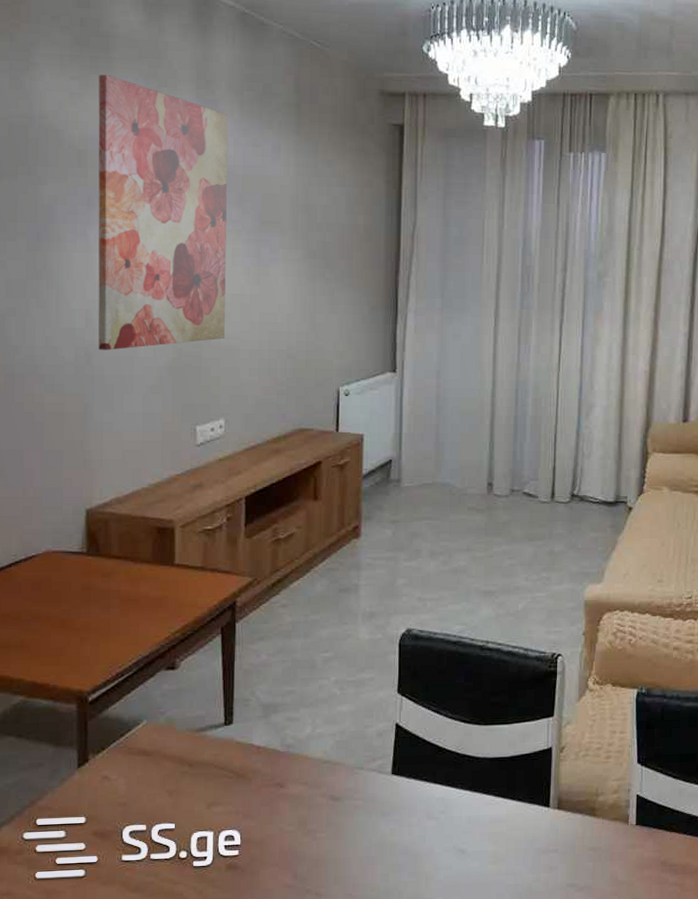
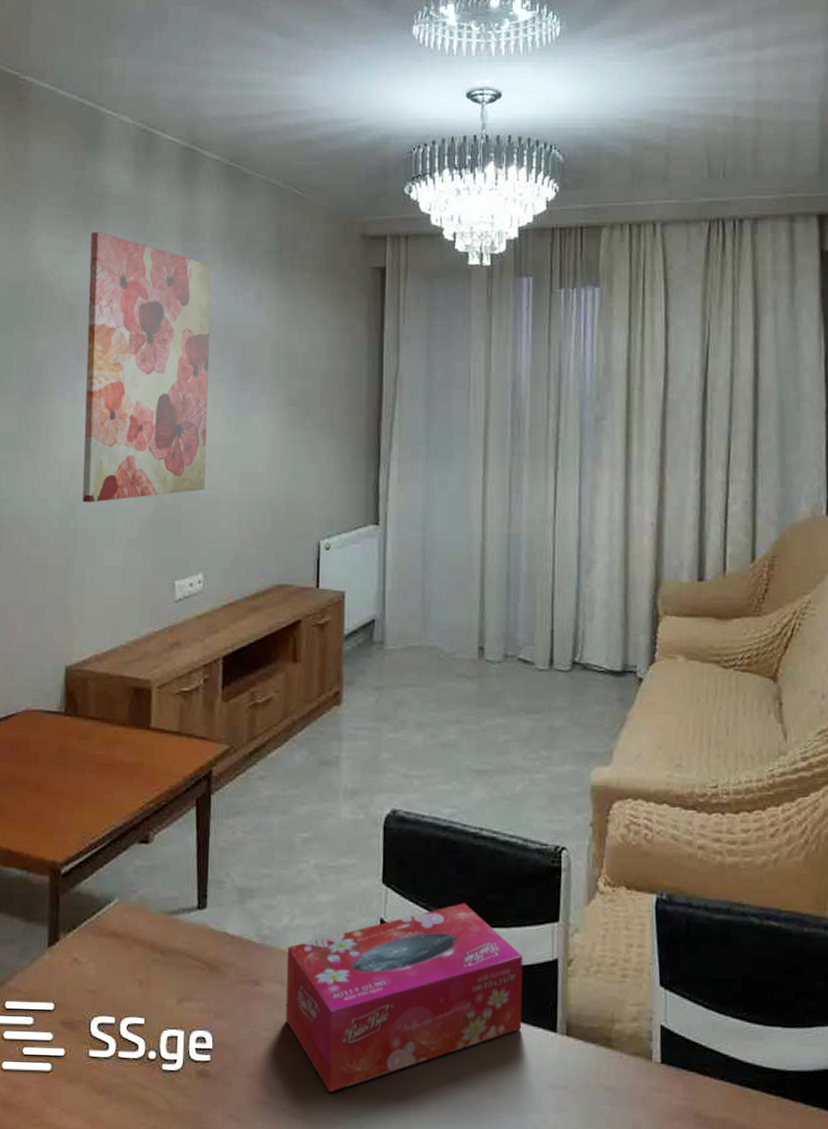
tissue box: none [309,705,522,873] -> present [285,903,523,1093]

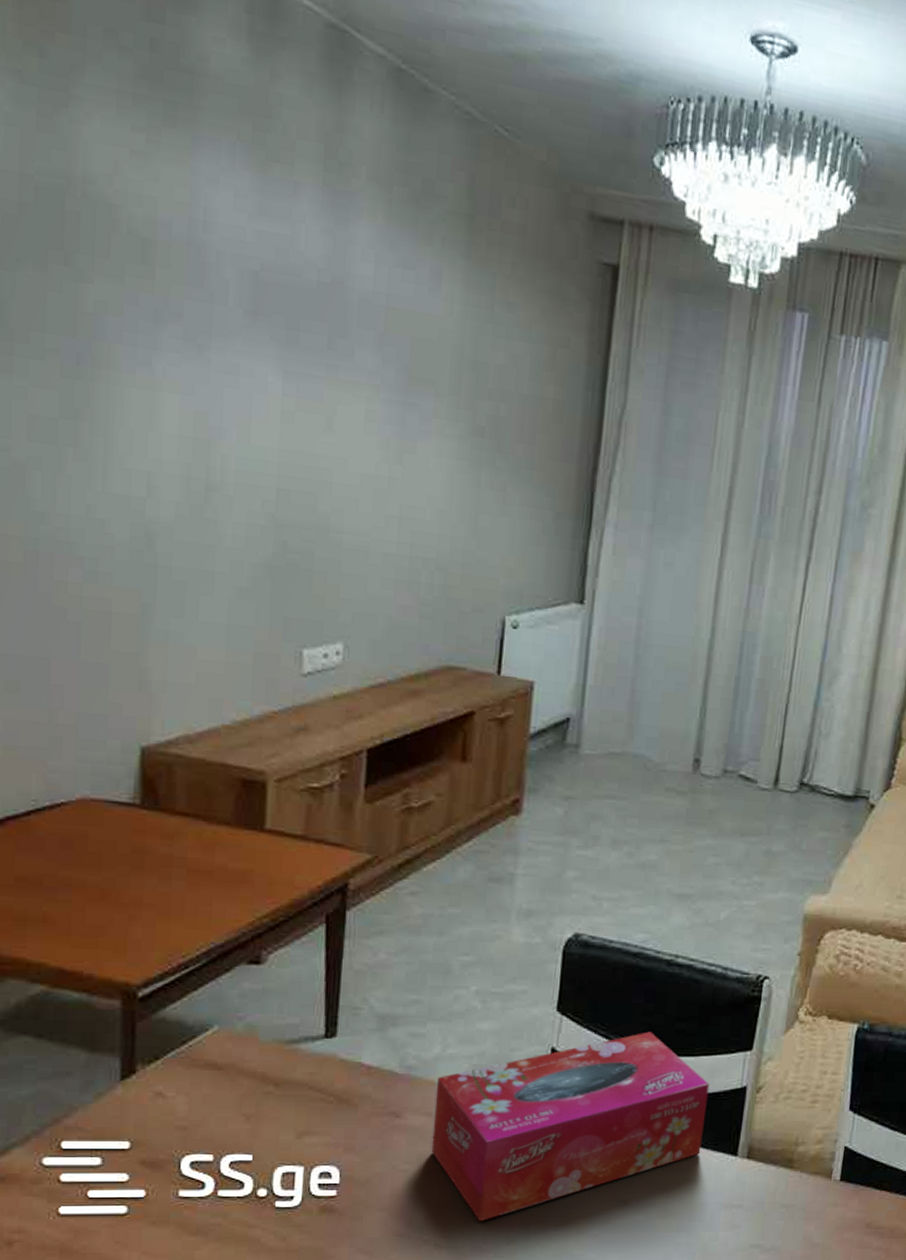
wall art: present [82,231,212,503] -> none [165,129,369,535]

